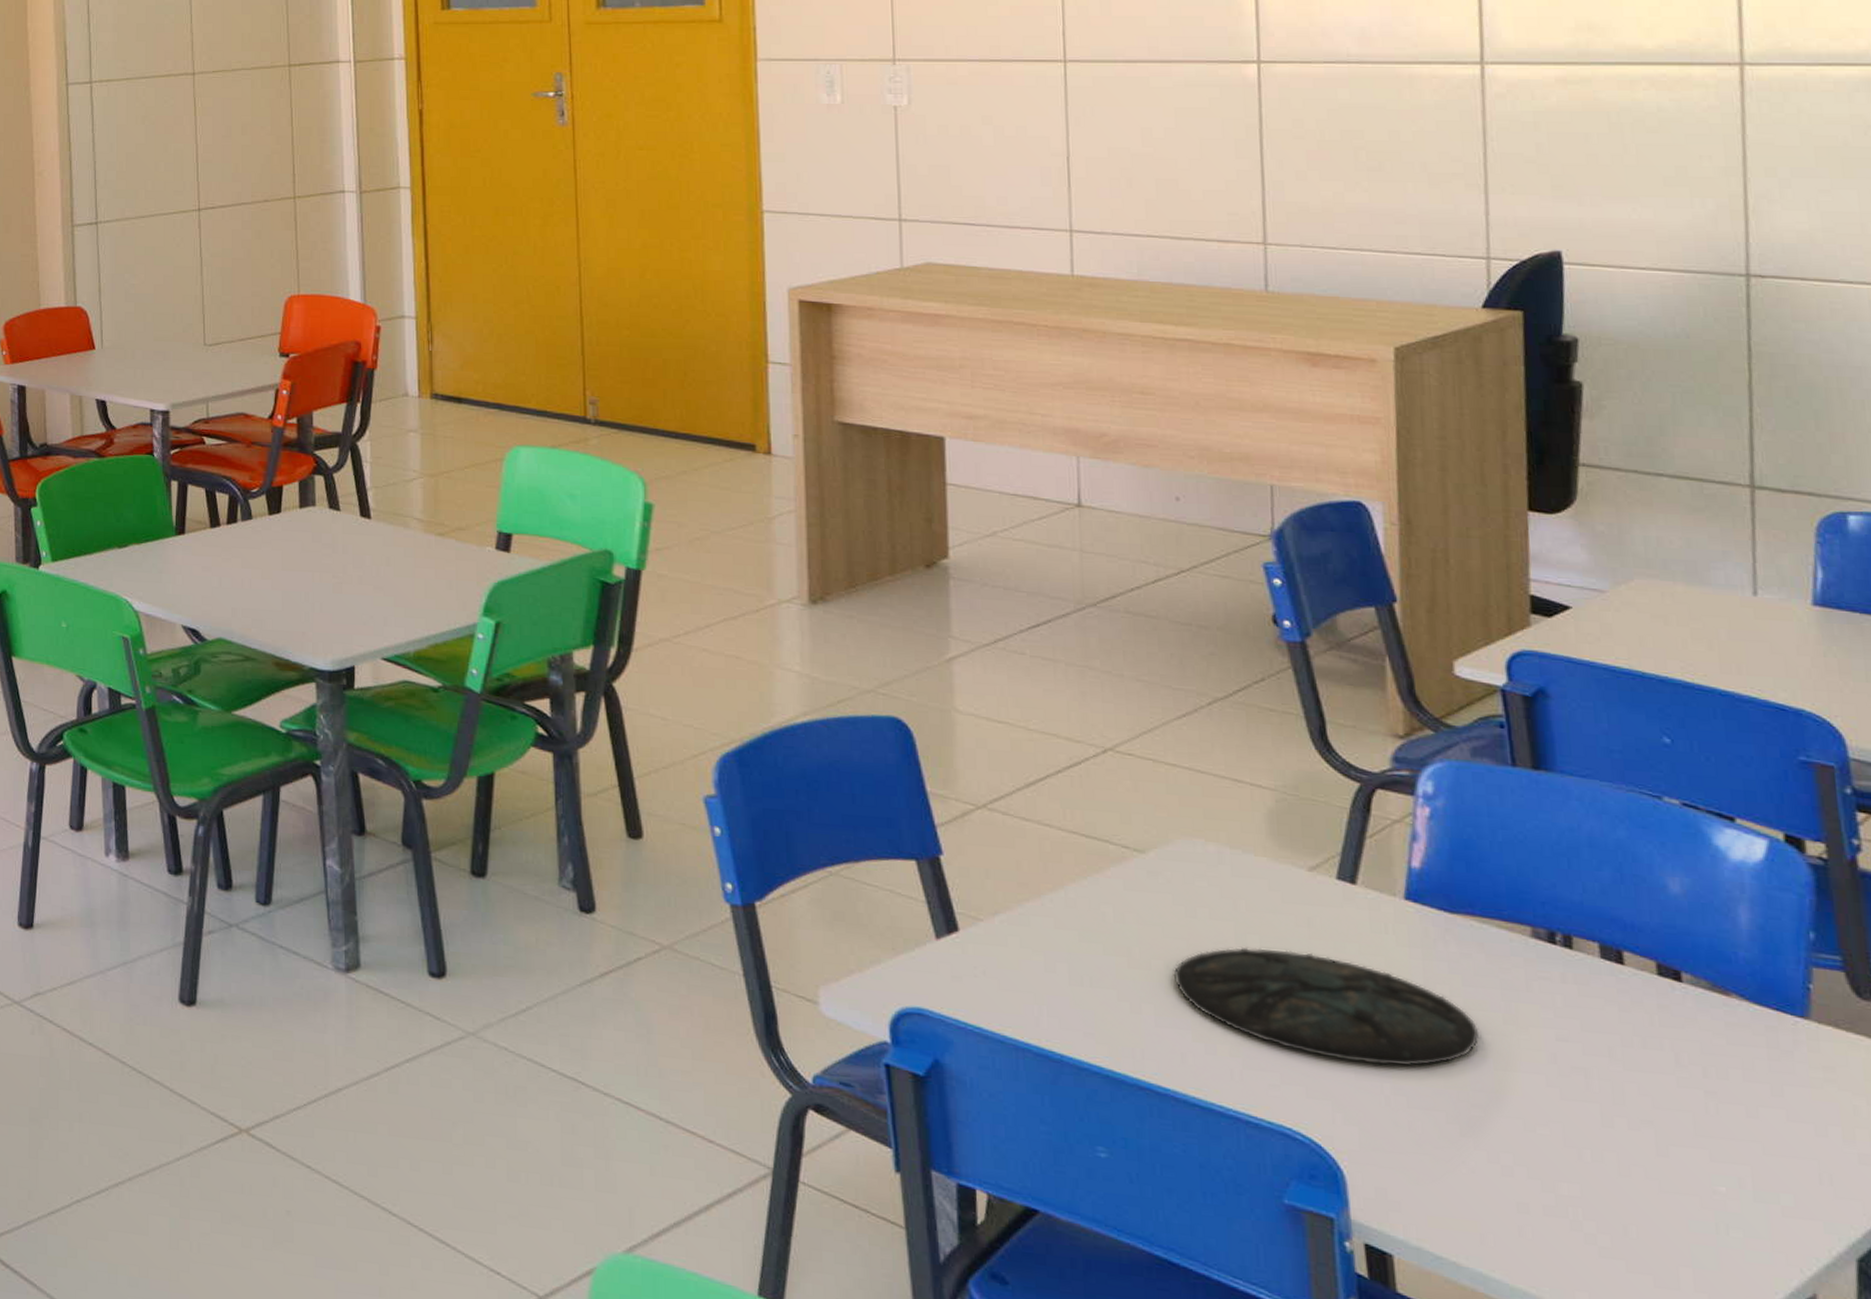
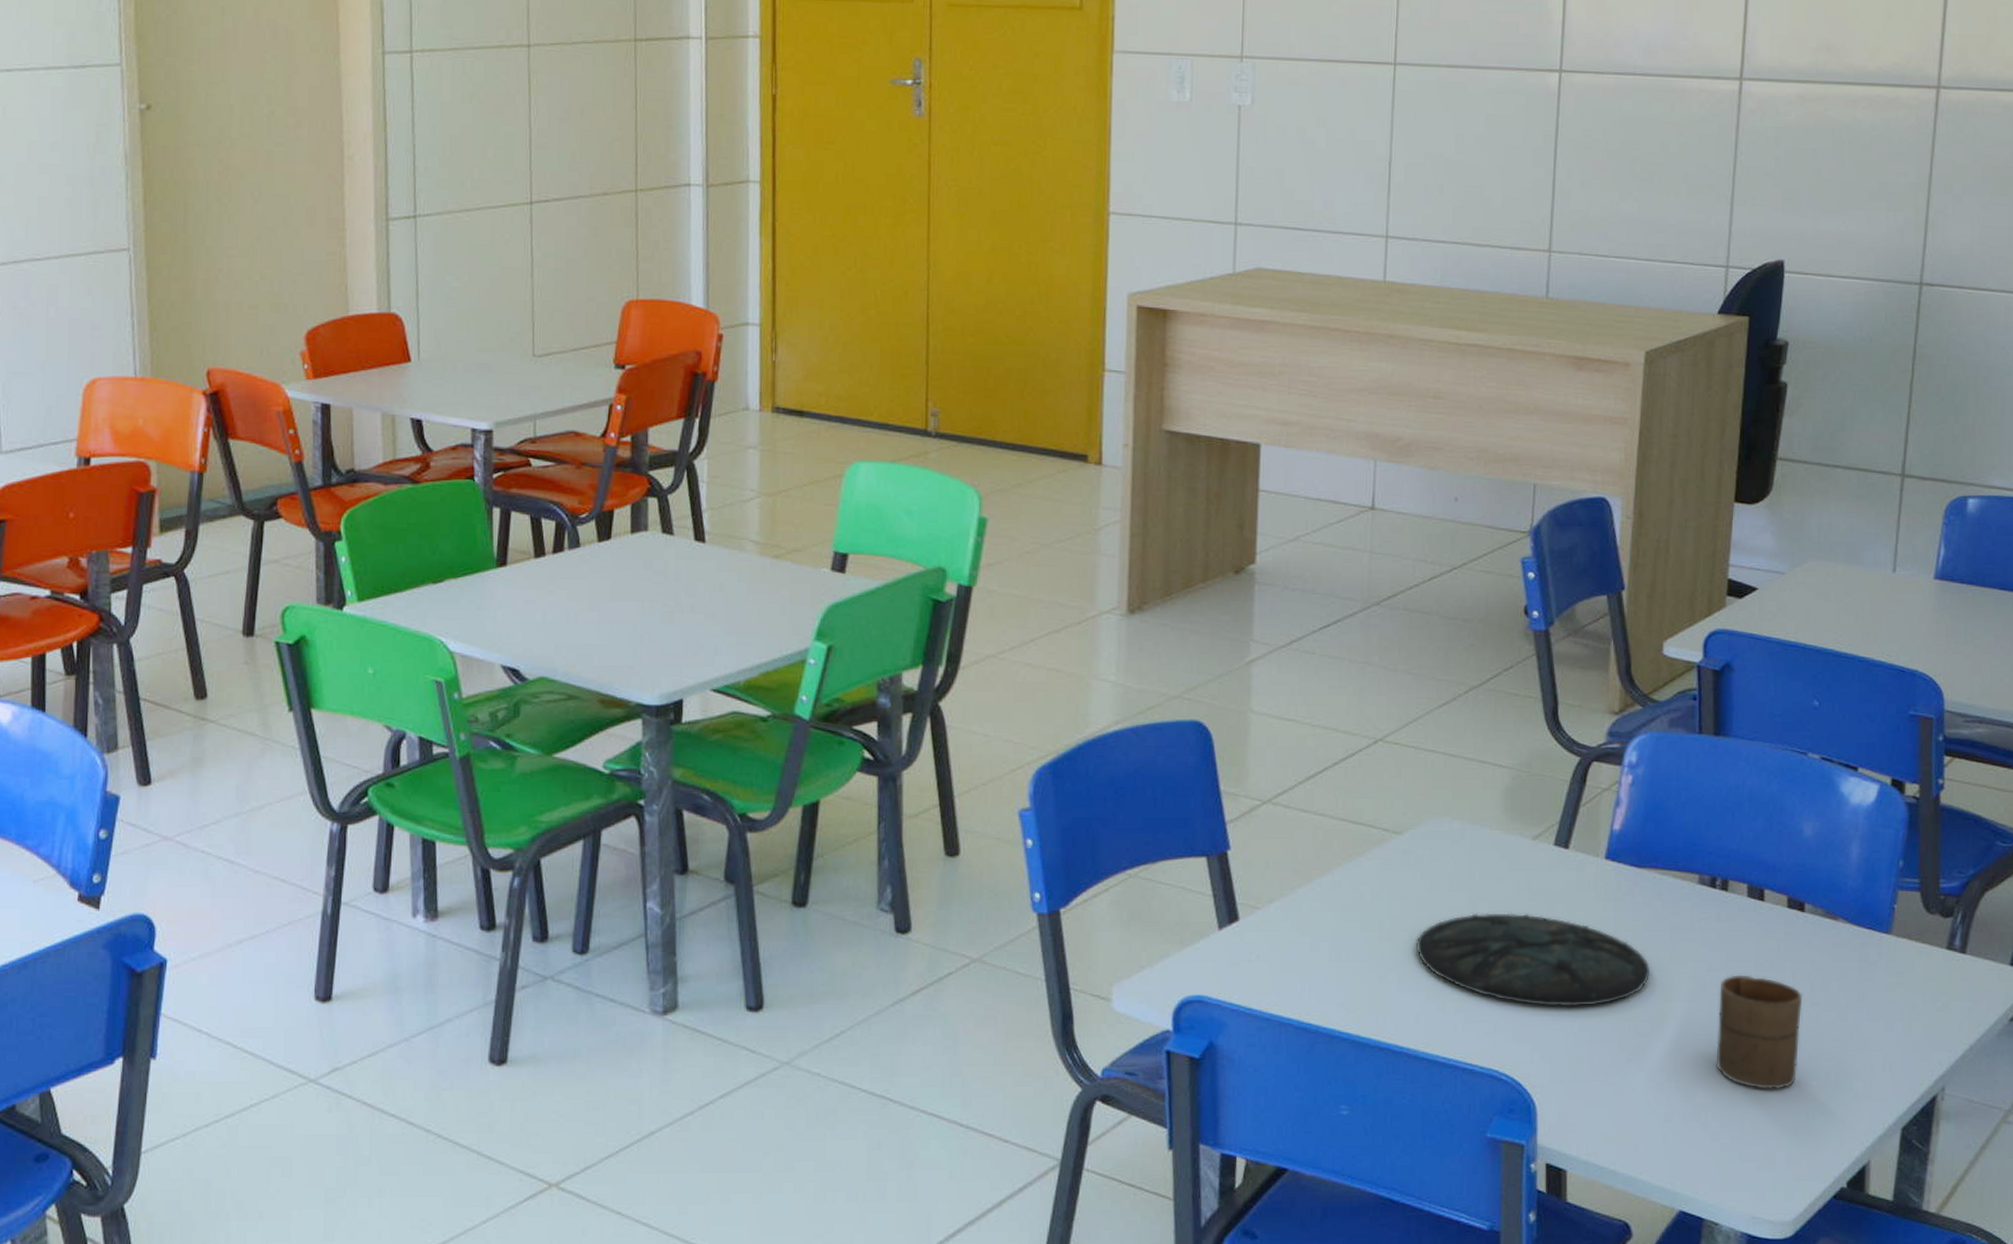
cup: none [1575,1047,1696,1192] -> present [1716,974,1803,1089]

